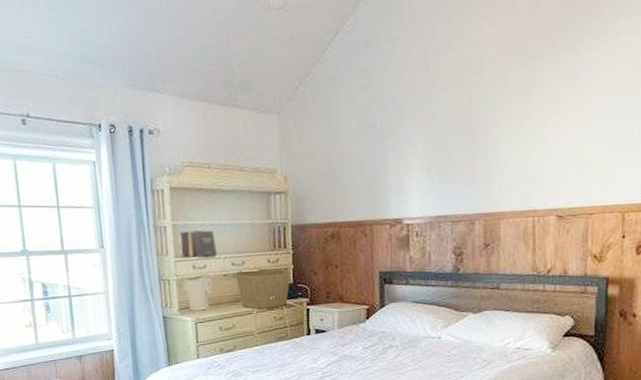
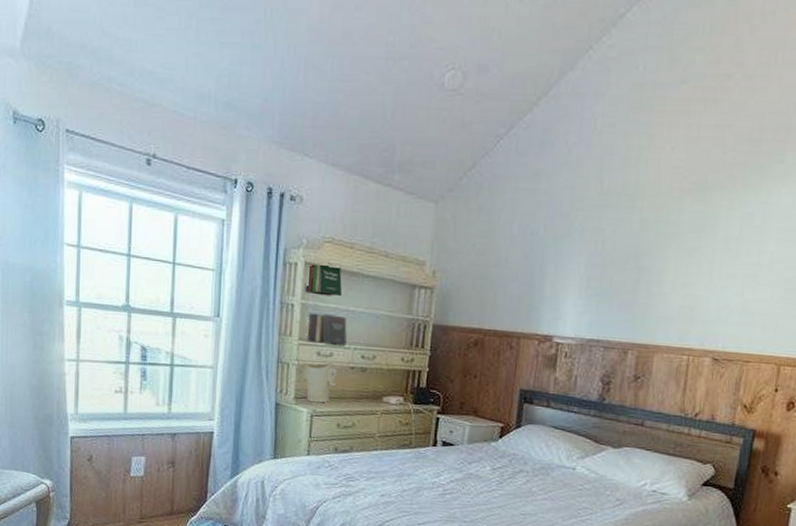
books: none [173,185,207,215] -> present [304,263,342,297]
basket: present [235,268,290,309] -> none [363,365,424,412]

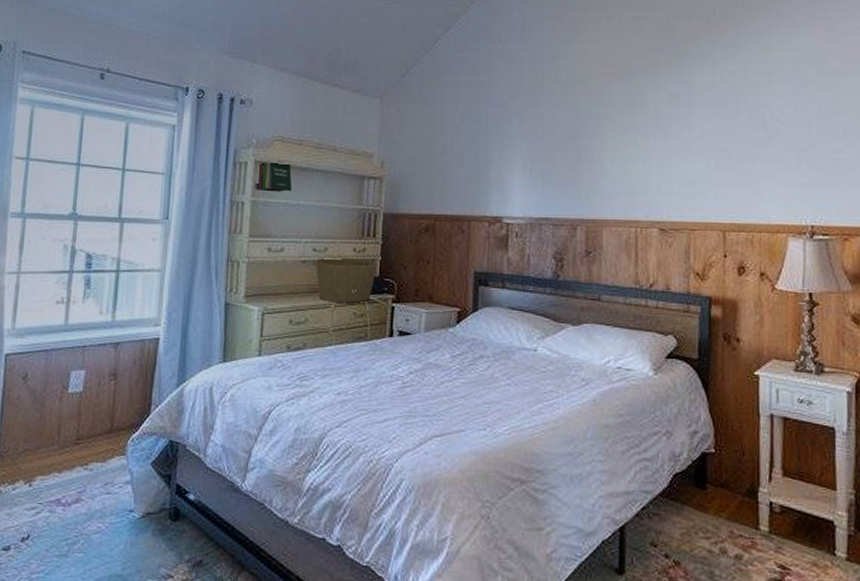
decorative vase: present [297,360,338,403] -> none [247,256,289,300]
books: present [304,313,347,347] -> none [255,210,298,241]
basket: none [363,365,424,412] -> present [315,257,377,303]

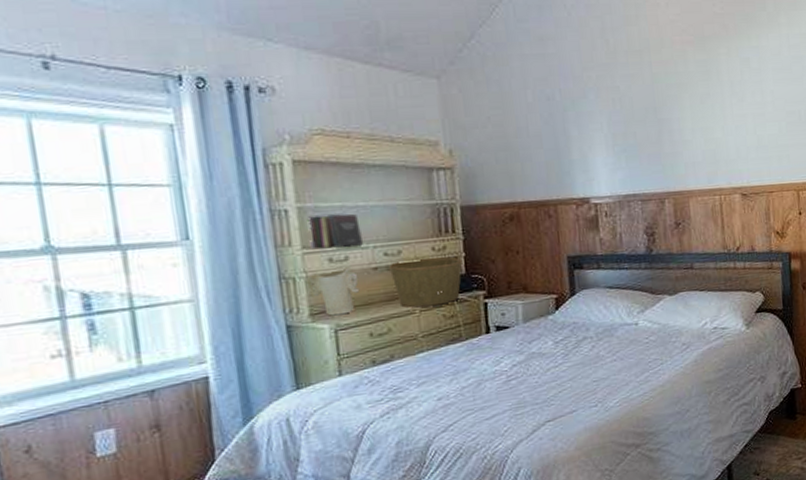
decorative vase: none [247,256,289,300] -> present [306,266,360,316]
books: present [254,160,293,192] -> none [297,157,347,196]
books: none [255,210,298,241] -> present [307,213,363,250]

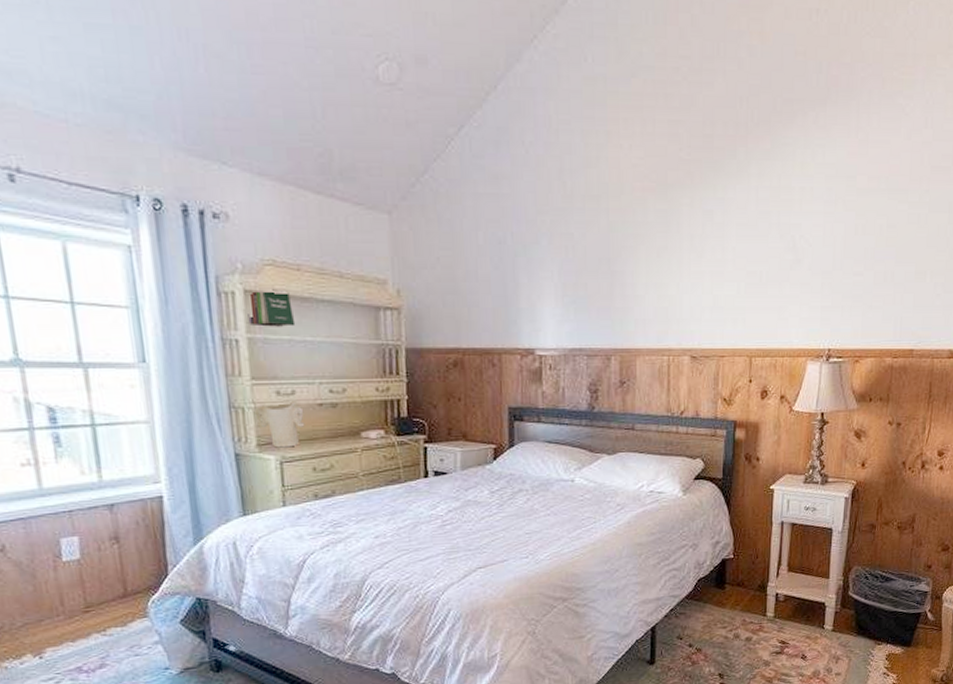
books: none [297,157,347,196] -> present [248,289,296,327]
books: present [307,213,363,250] -> none [257,347,309,382]
basket: present [389,257,462,308] -> none [334,397,404,447]

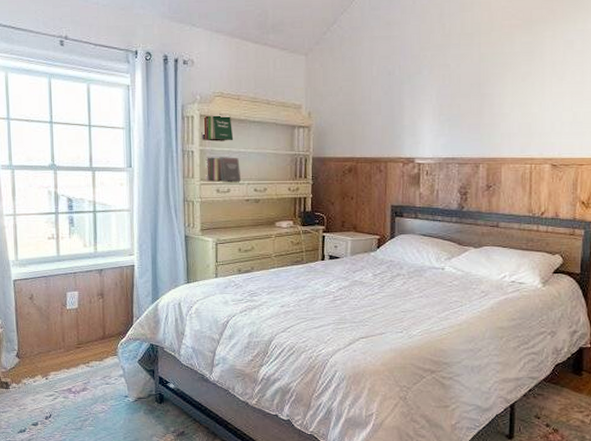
decorative vase: present [254,400,305,448] -> none [201,196,235,232]
books: none [257,347,309,382] -> present [205,157,240,183]

